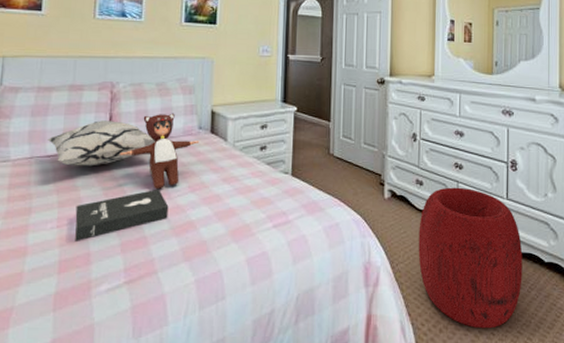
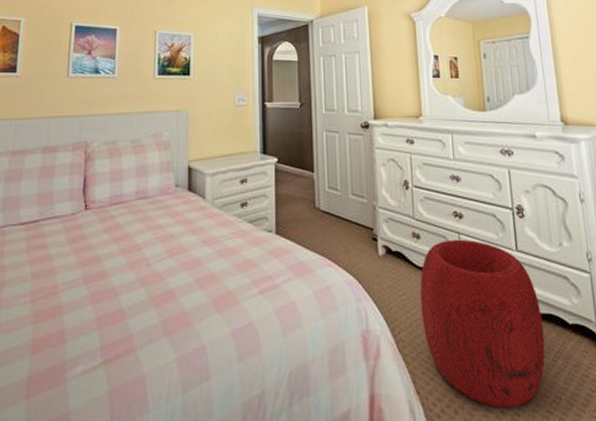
decorative pillow: present [47,120,155,166] -> none [21,182,131,234]
booklet: present [75,189,169,241] -> none [49,254,147,317]
toy figure: present [120,113,200,190] -> none [94,171,177,256]

